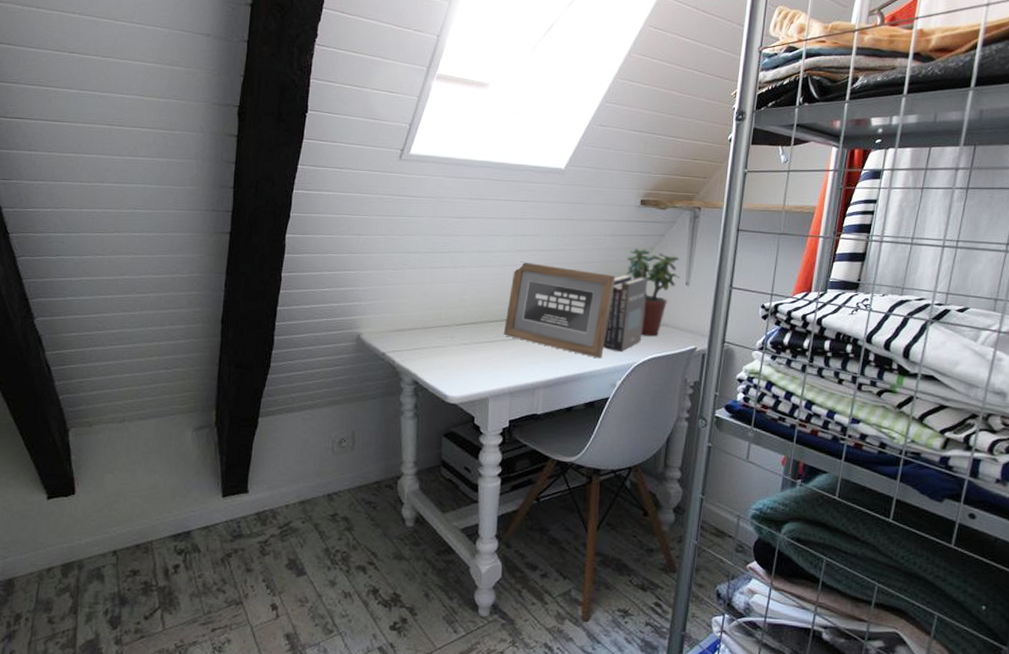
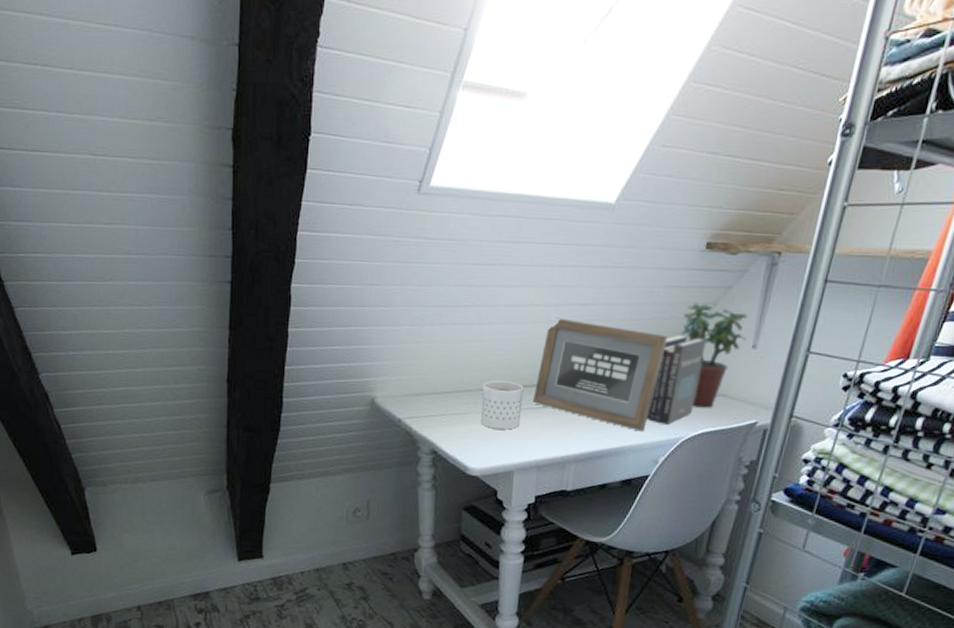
mug: none [457,316,495,360] -> present [481,380,524,430]

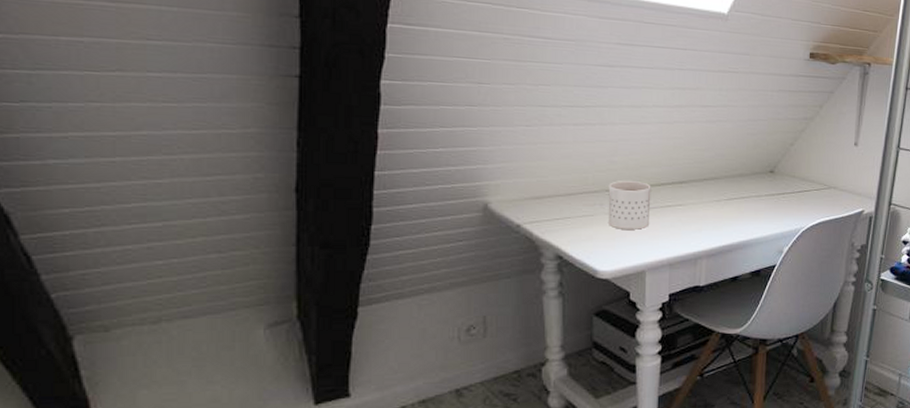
picture frame: present [532,317,668,432] -> none [660,118,783,225]
books: present [646,335,706,424] -> none [769,134,816,216]
potted plant: present [681,303,748,408] -> none [794,105,850,200]

